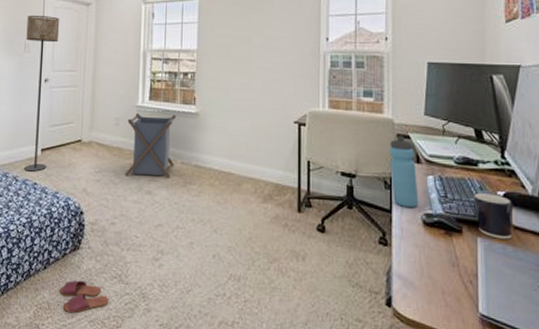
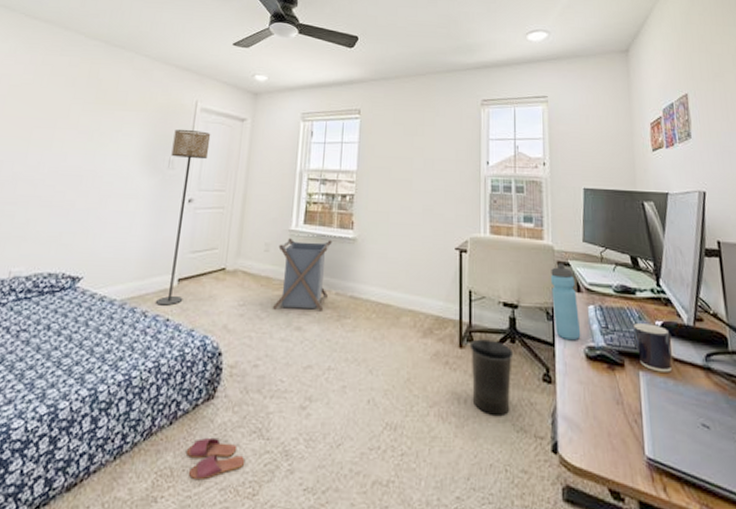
waste bin: none [308,205,351,272] -> present [469,339,514,415]

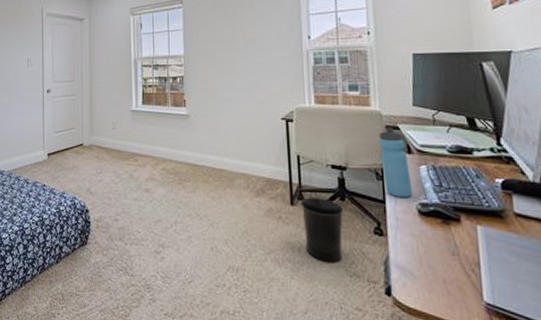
floor lamp: present [156,129,211,306] -> none [28,32,58,175]
slippers: present [185,437,244,481] -> none [71,272,116,304]
laundry basket: present [272,238,333,311] -> none [123,117,170,176]
mug: present [632,322,673,372] -> none [469,180,515,227]

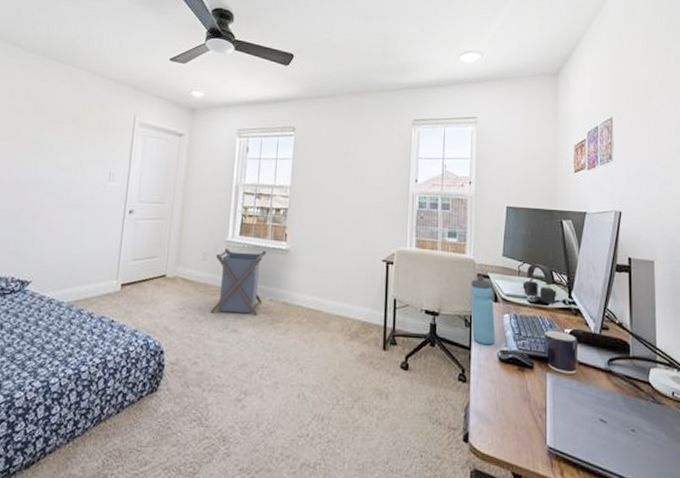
laundry basket: none [123,117,170,176] -> present [209,248,267,316]
waste bin: present [300,197,344,262] -> none [392,342,433,409]
headphones: none [440,111,483,153] -> present [523,264,557,304]
mug: none [469,180,515,227] -> present [543,330,577,374]

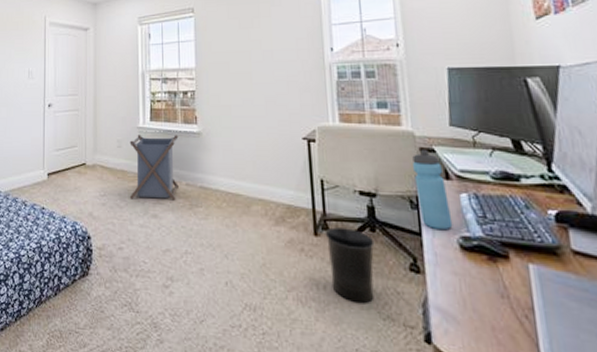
waste bin: none [392,342,433,409] -> present [325,227,375,303]
headphones: present [523,264,557,304] -> none [481,133,531,180]
mug: present [543,330,577,374] -> none [517,211,573,266]

